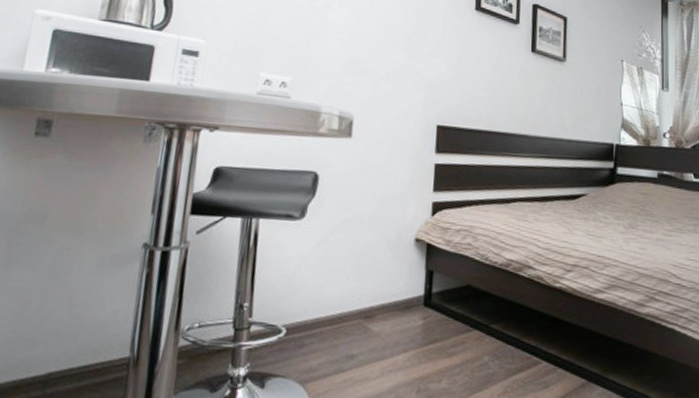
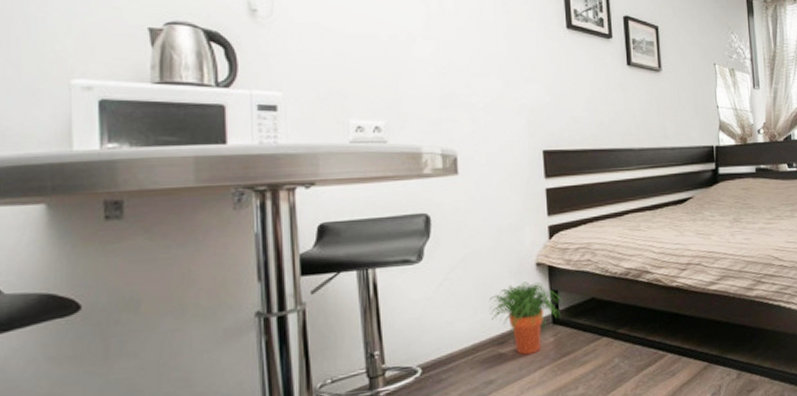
potted plant: none [362,256,438,335] -> present [490,282,564,355]

